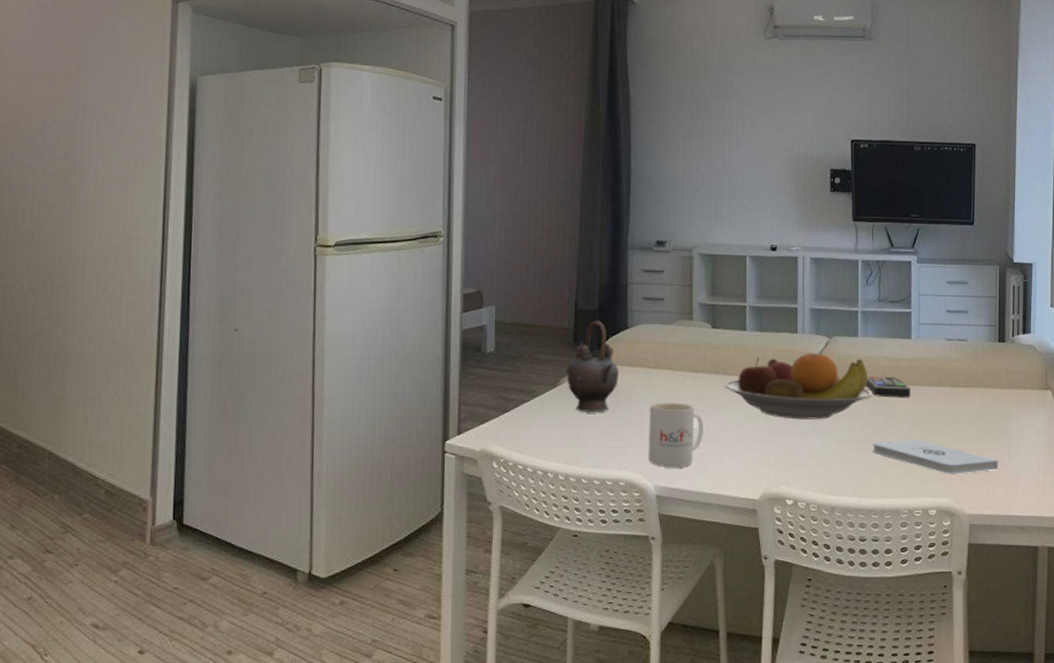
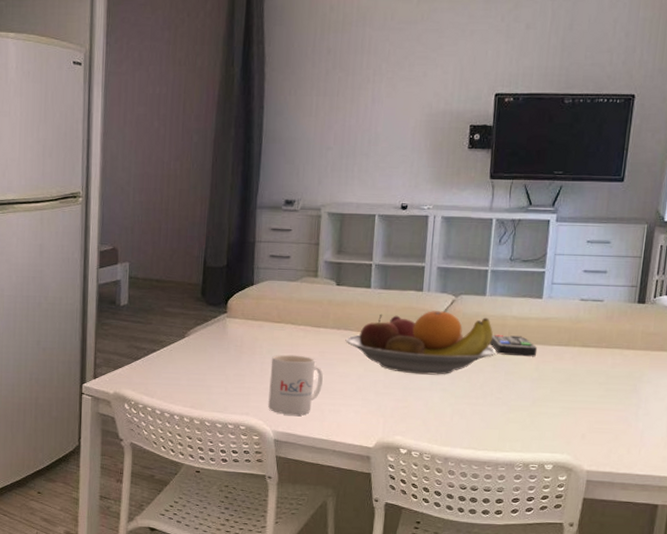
teapot: present [567,321,619,412] -> none [194,277,244,362]
notepad: present [873,440,998,474] -> none [491,397,624,432]

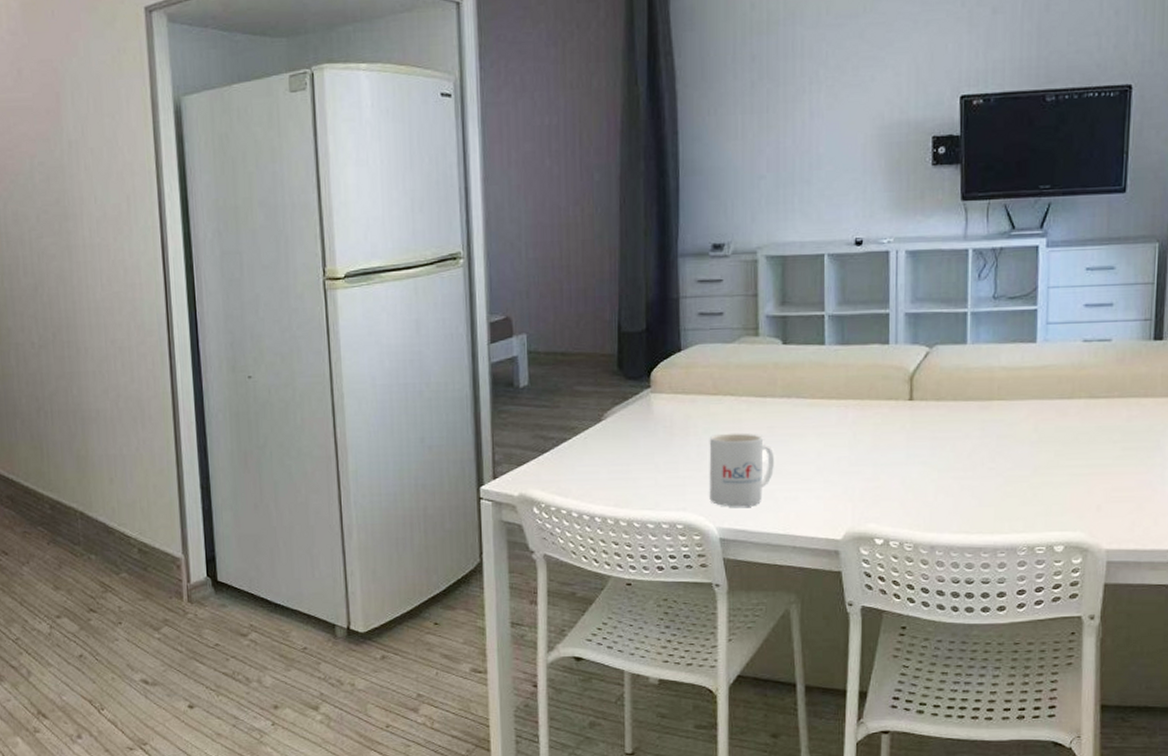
fruit bowl: present [345,311,496,375] -> none [798,366,984,446]
remote control: present [490,334,538,357] -> none [977,390,1035,416]

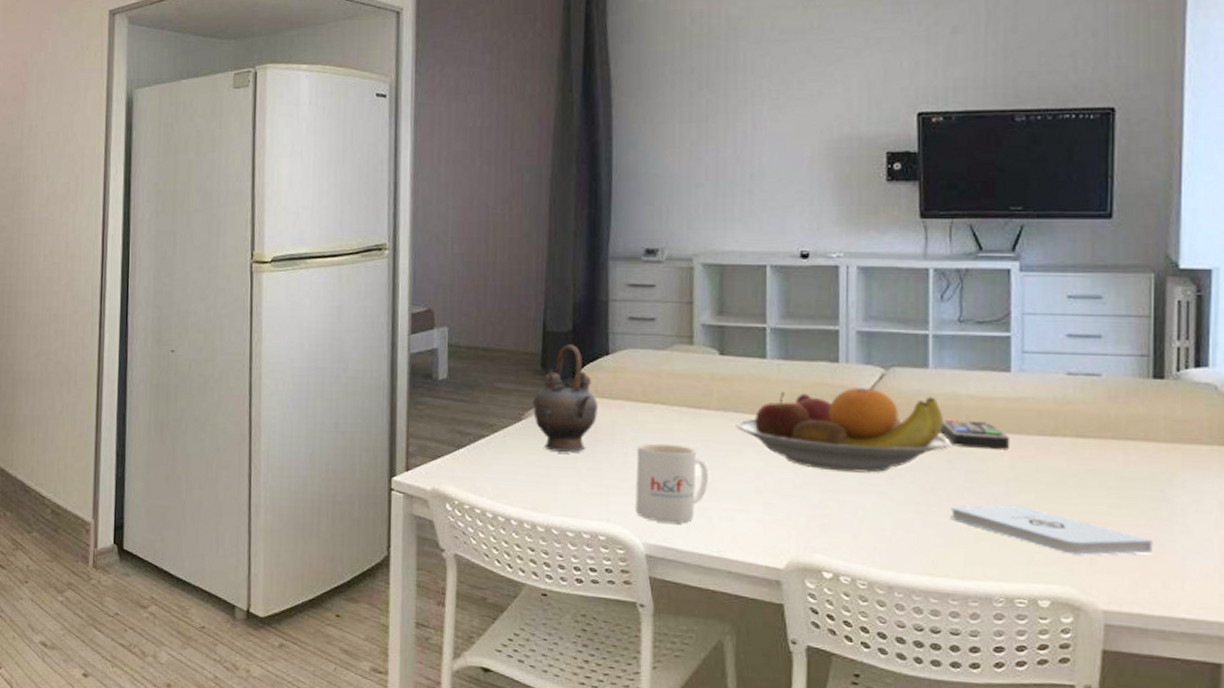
teapot: none [612,343,672,449] -> present [533,344,598,452]
fruit bowl: none [798,366,984,446] -> present [736,388,950,473]
remote control: none [977,390,1035,416] -> present [941,419,1011,451]
notepad: none [984,464,1148,504] -> present [951,504,1153,556]

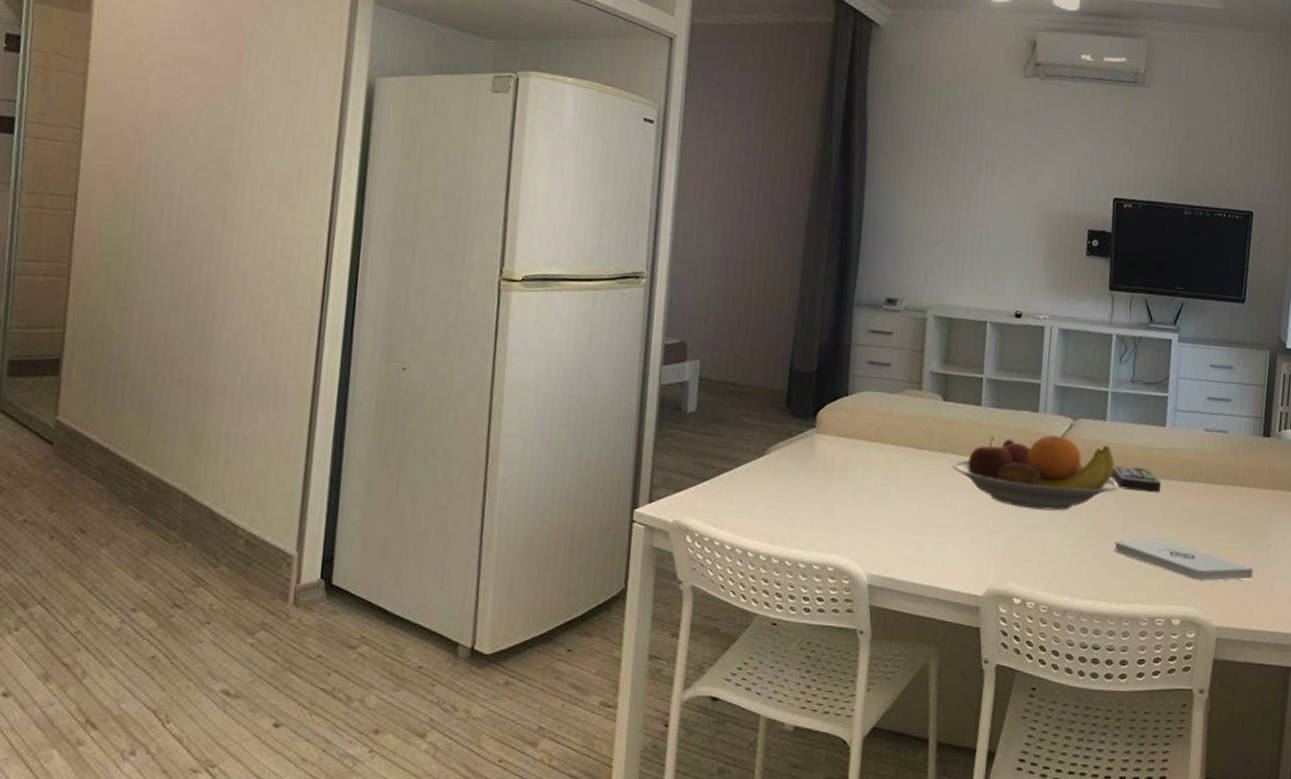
teapot: present [533,344,598,452] -> none [775,384,835,487]
mug: present [635,443,708,524] -> none [861,480,926,555]

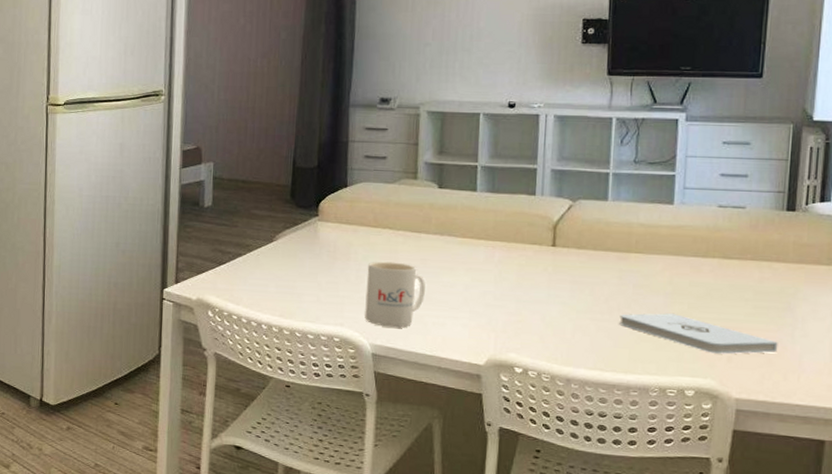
mug: none [861,480,926,555] -> present [365,261,425,328]
fruit bowl: present [952,435,1118,511] -> none [449,216,622,287]
remote control: present [1112,465,1162,493] -> none [615,243,671,269]

